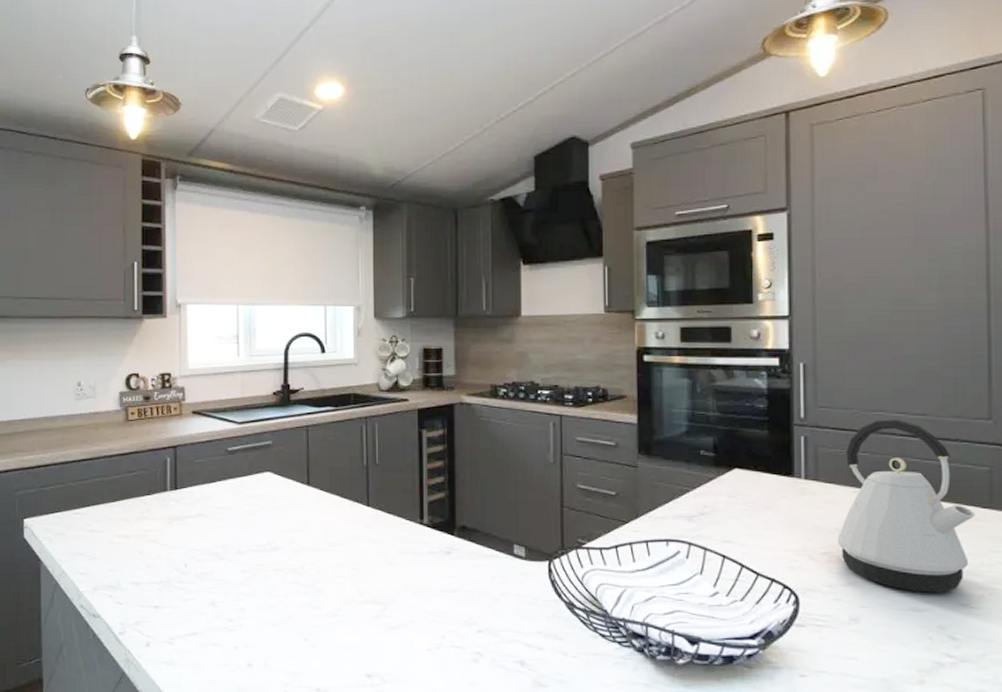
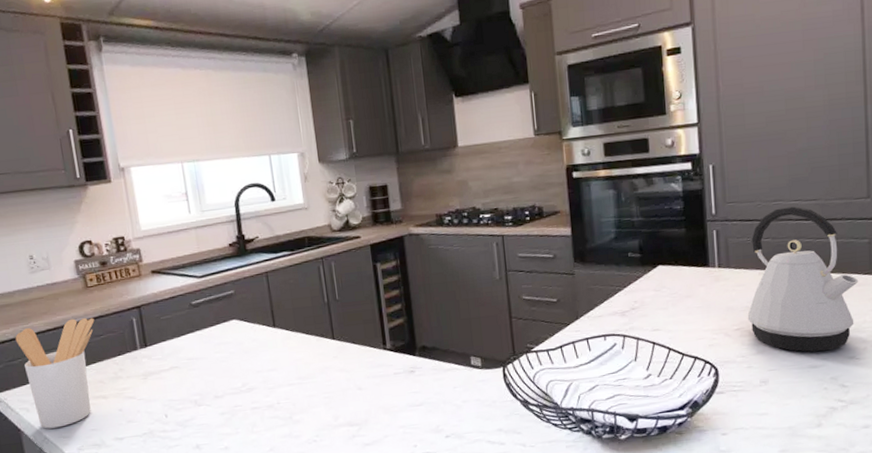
utensil holder: none [51,451,129,563] -> present [15,317,95,429]

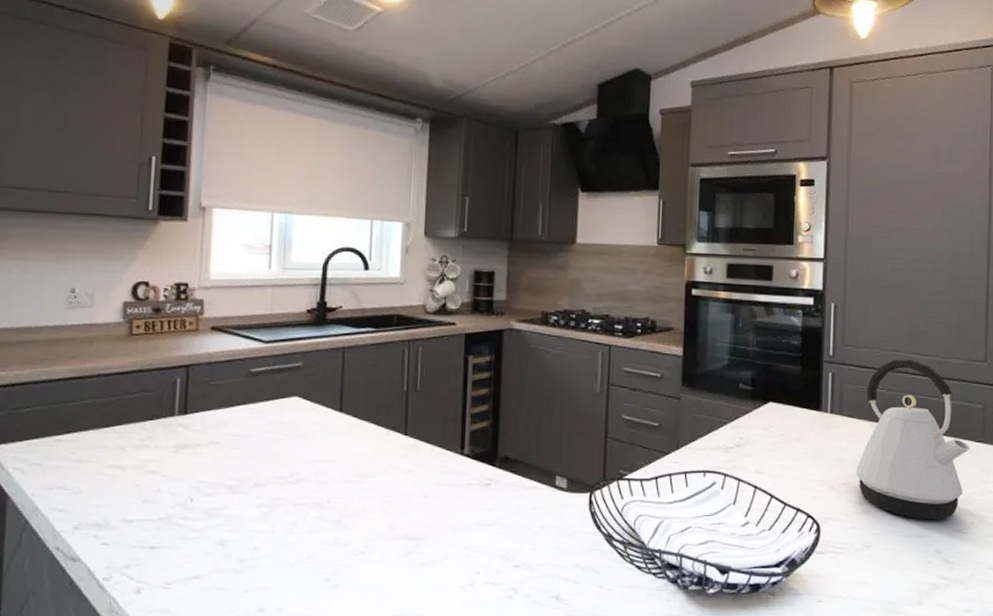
utensil holder: present [15,317,95,429] -> none [29,369,131,498]

